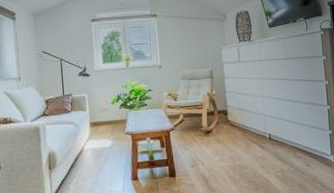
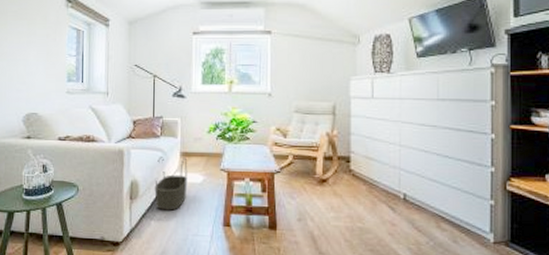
basket: none [70,127,99,175] -> present [154,157,188,211]

